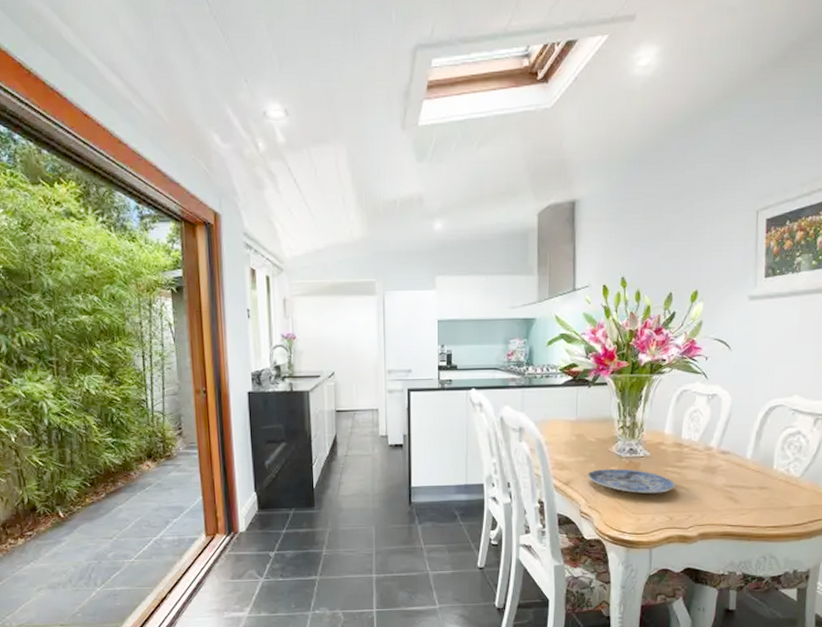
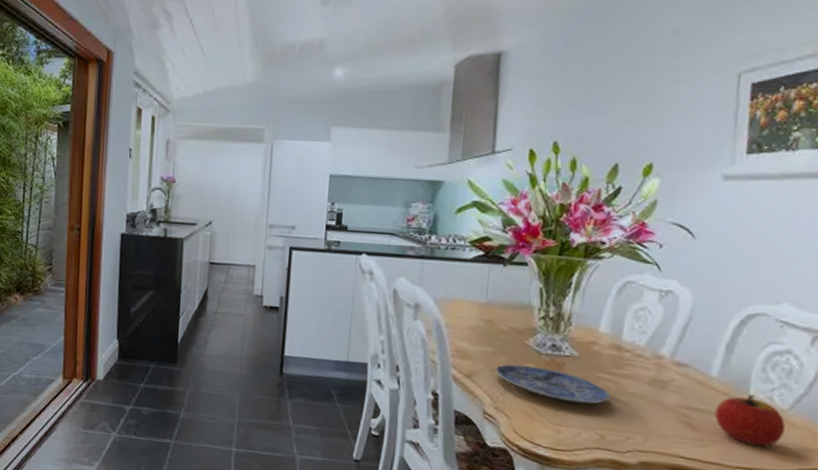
apple: none [750,470,798,509] -> present [714,395,785,447]

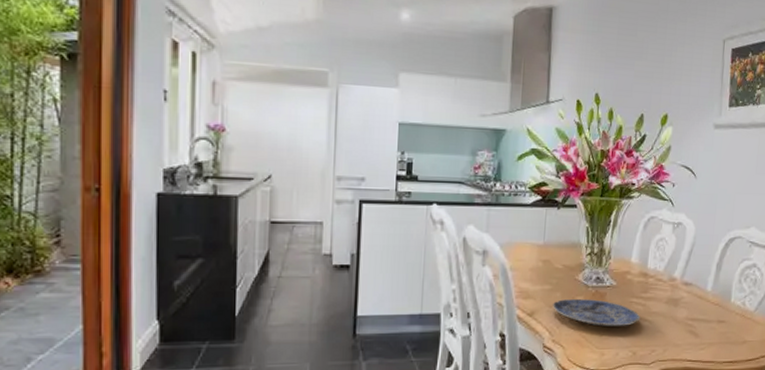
apple: present [714,395,785,447] -> none [709,303,753,343]

